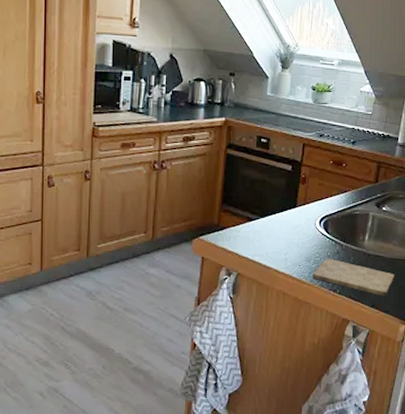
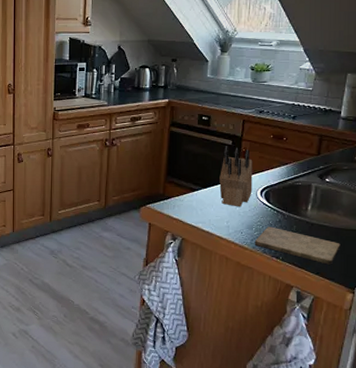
knife block: none [278,171,312,238] -> present [219,146,253,207]

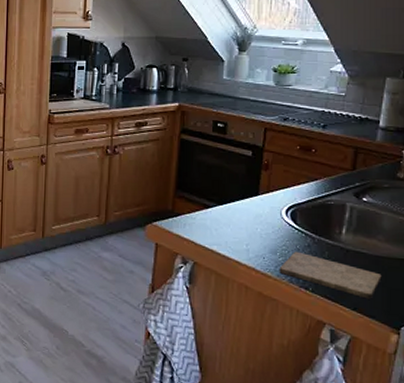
knife block: present [219,146,253,207] -> none [237,157,276,228]

